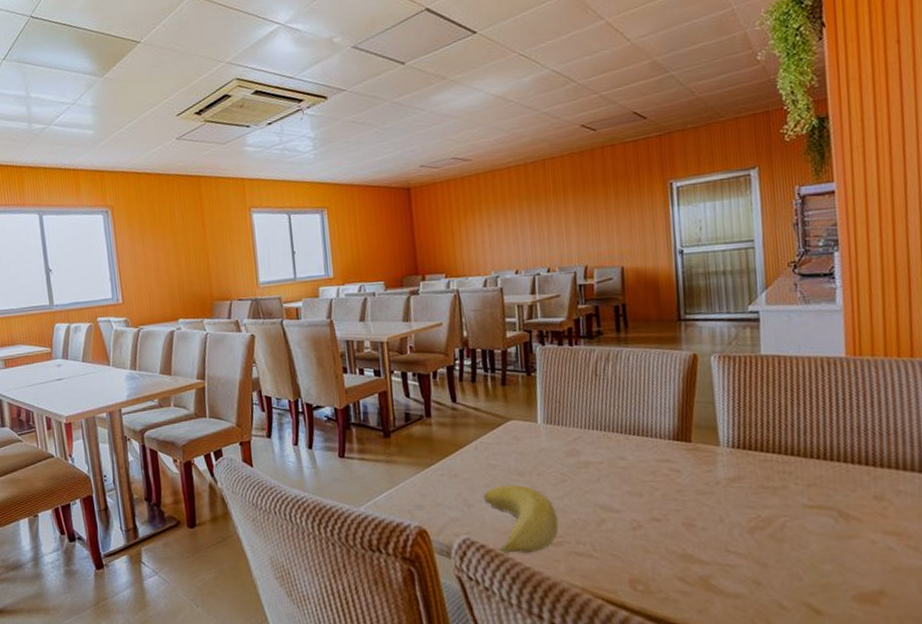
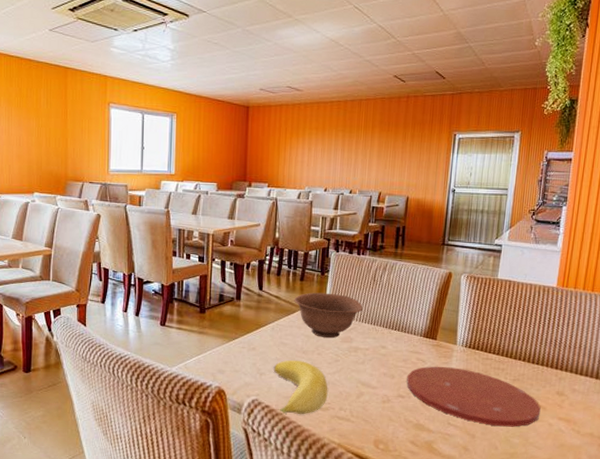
bowl: none [497,396,587,453] -> present [294,292,363,338]
plate: none [659,476,855,550] -> present [406,366,541,427]

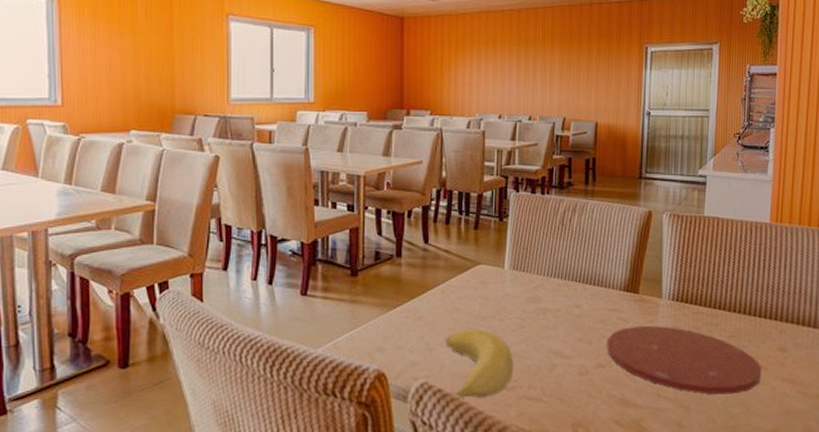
bowl: present [294,292,363,338] -> none [468,243,551,298]

